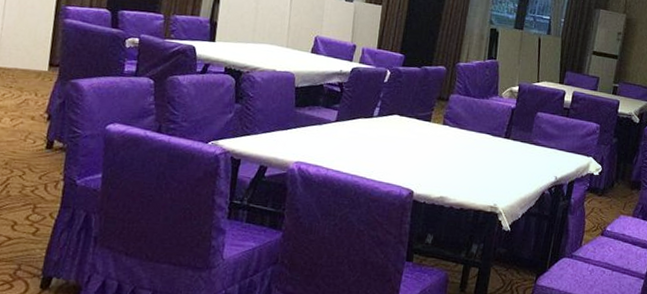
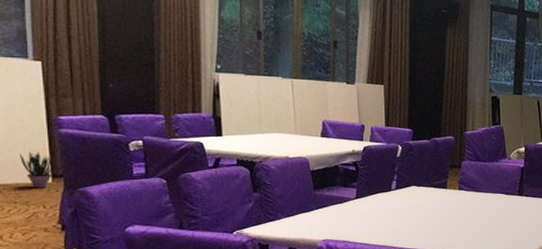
potted plant: none [24,38,56,76] -> present [20,151,57,189]

